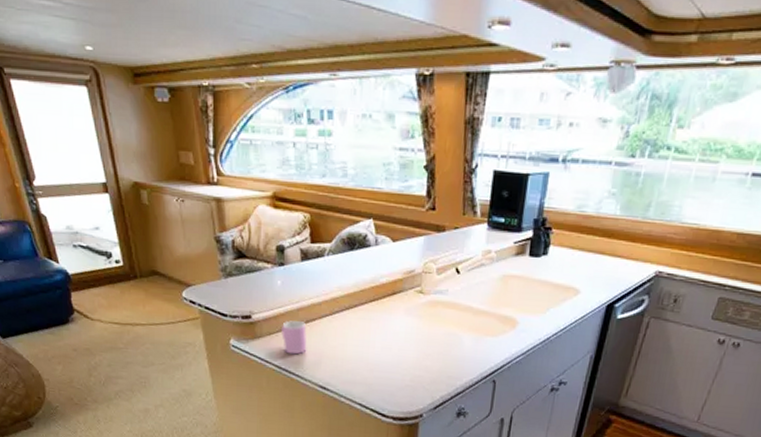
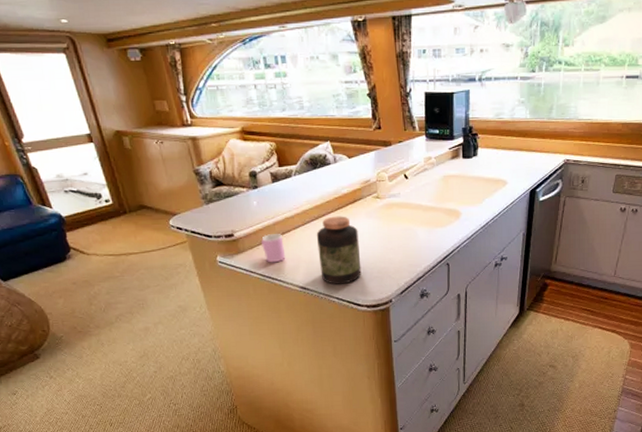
jar: none [344,308,394,389] -> present [316,216,362,285]

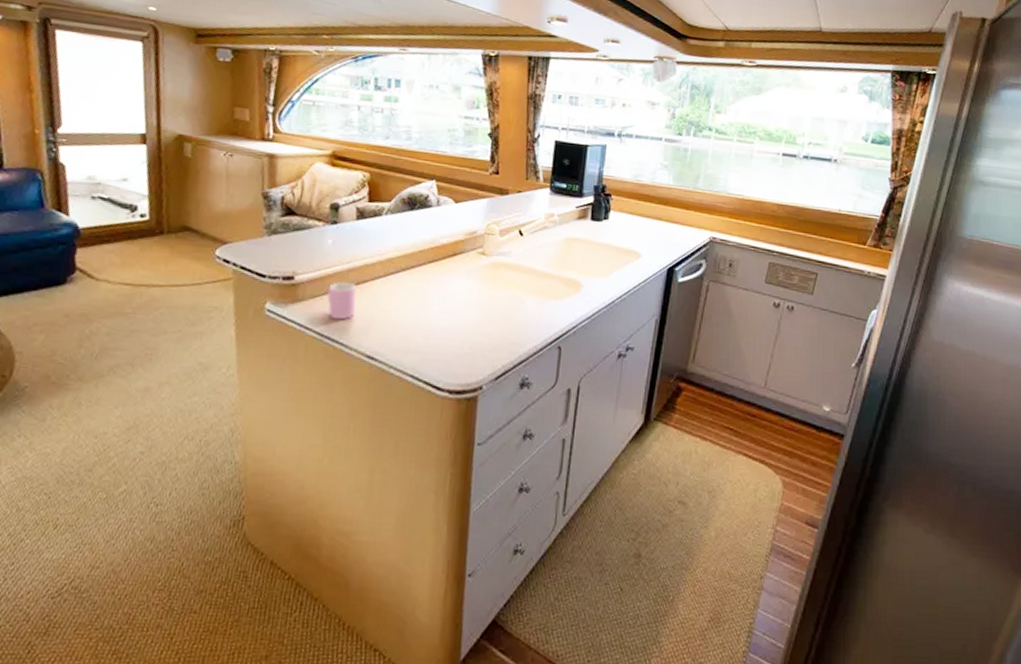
jar: present [316,216,362,285] -> none [396,269,453,359]

